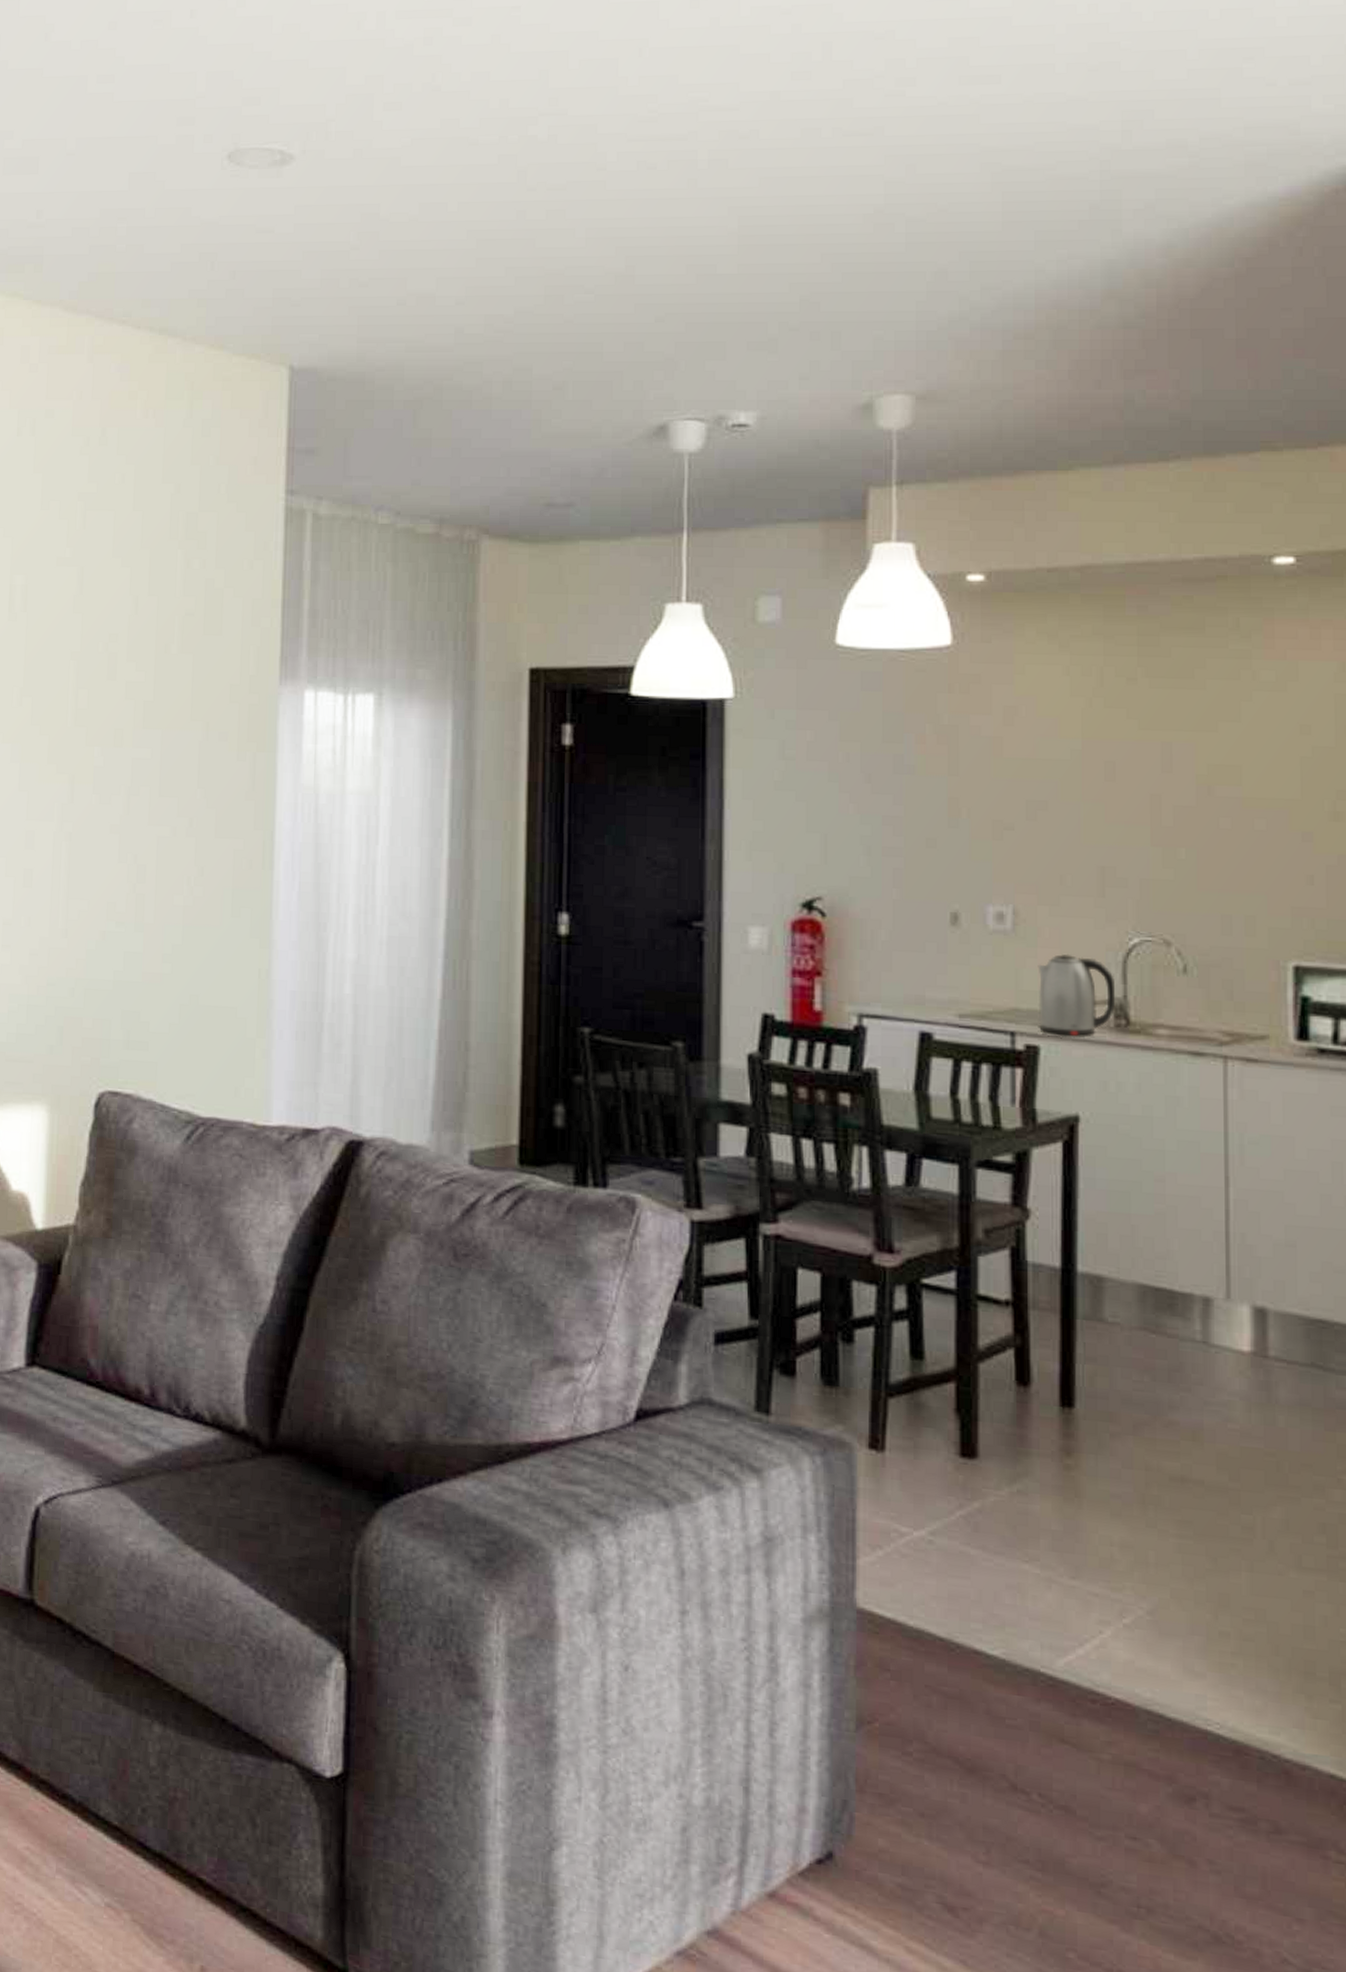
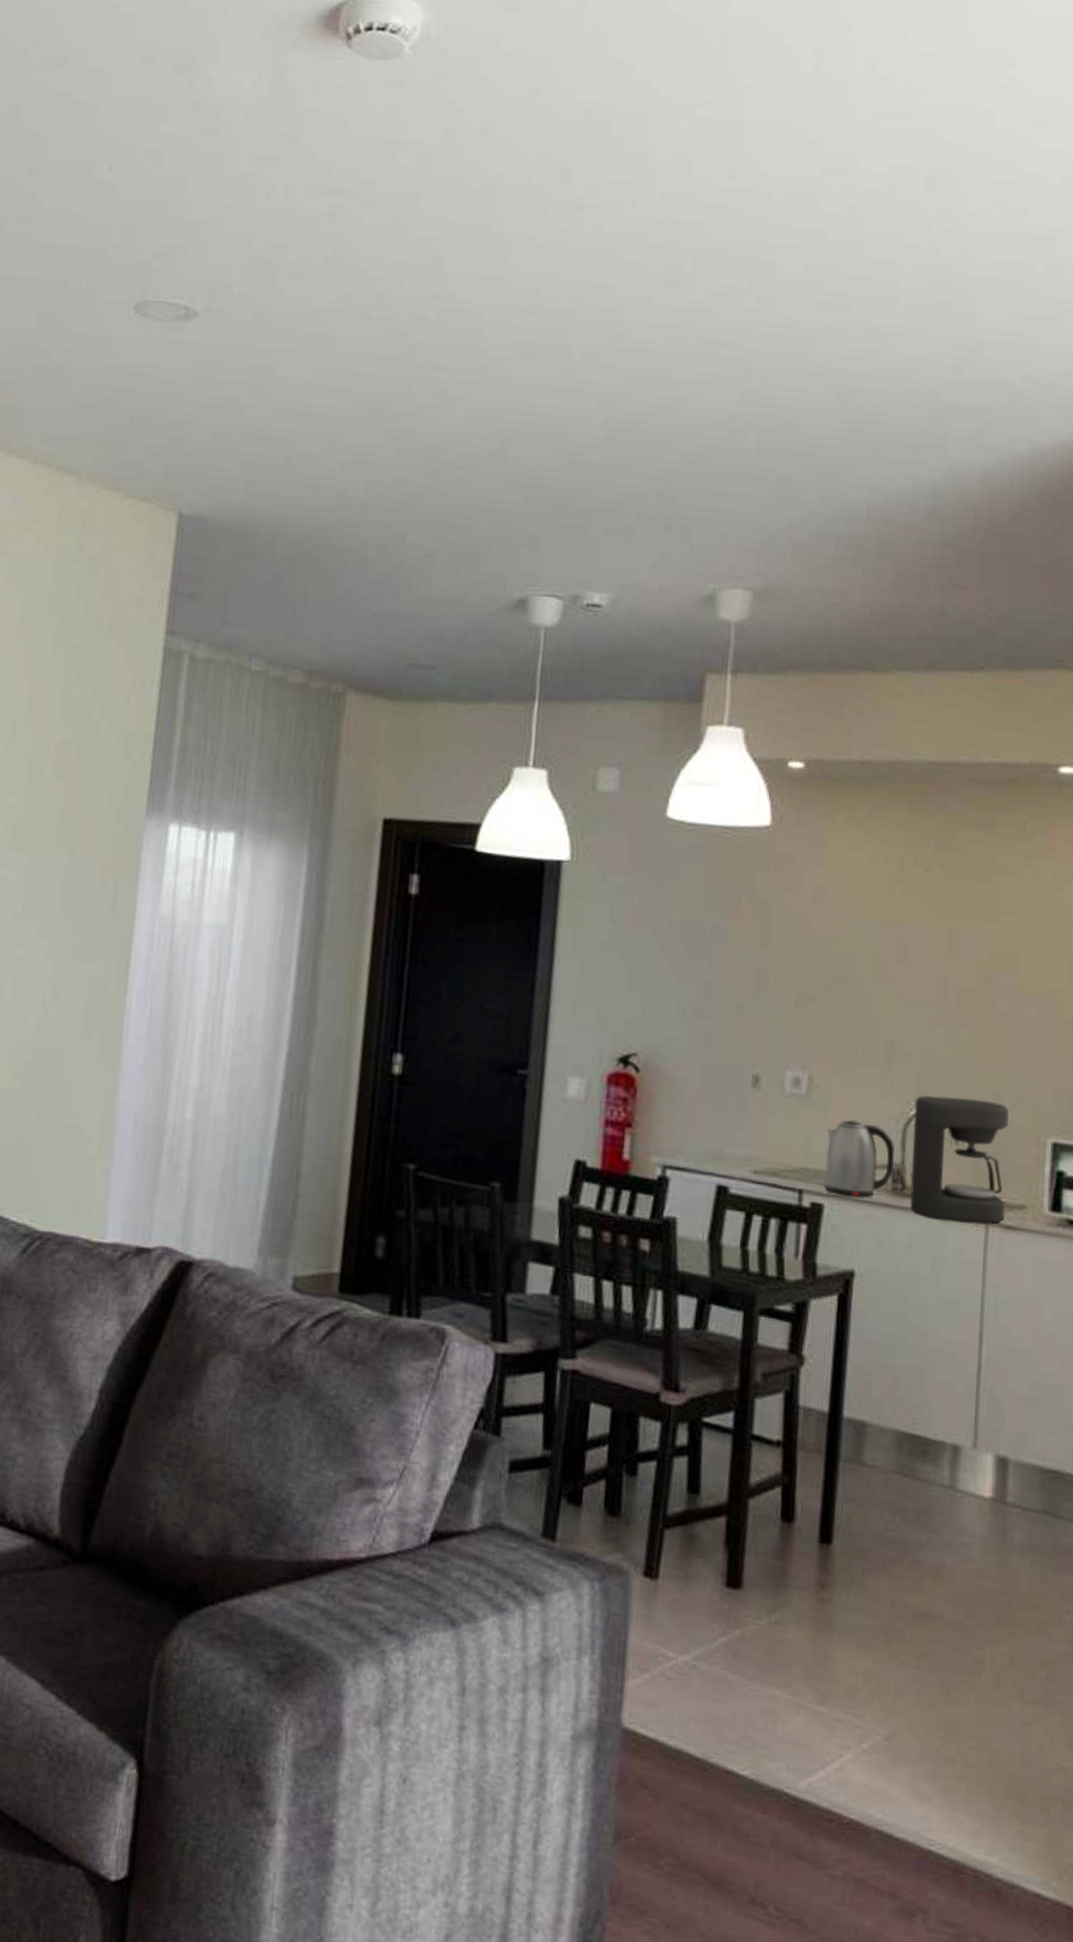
coffee maker: none [1134,922,1245,1059] -> present [910,1095,1009,1225]

